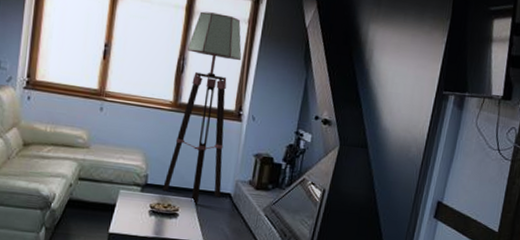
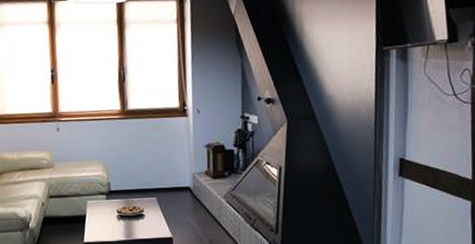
floor lamp: present [163,11,242,204] -> none [125,19,180,202]

